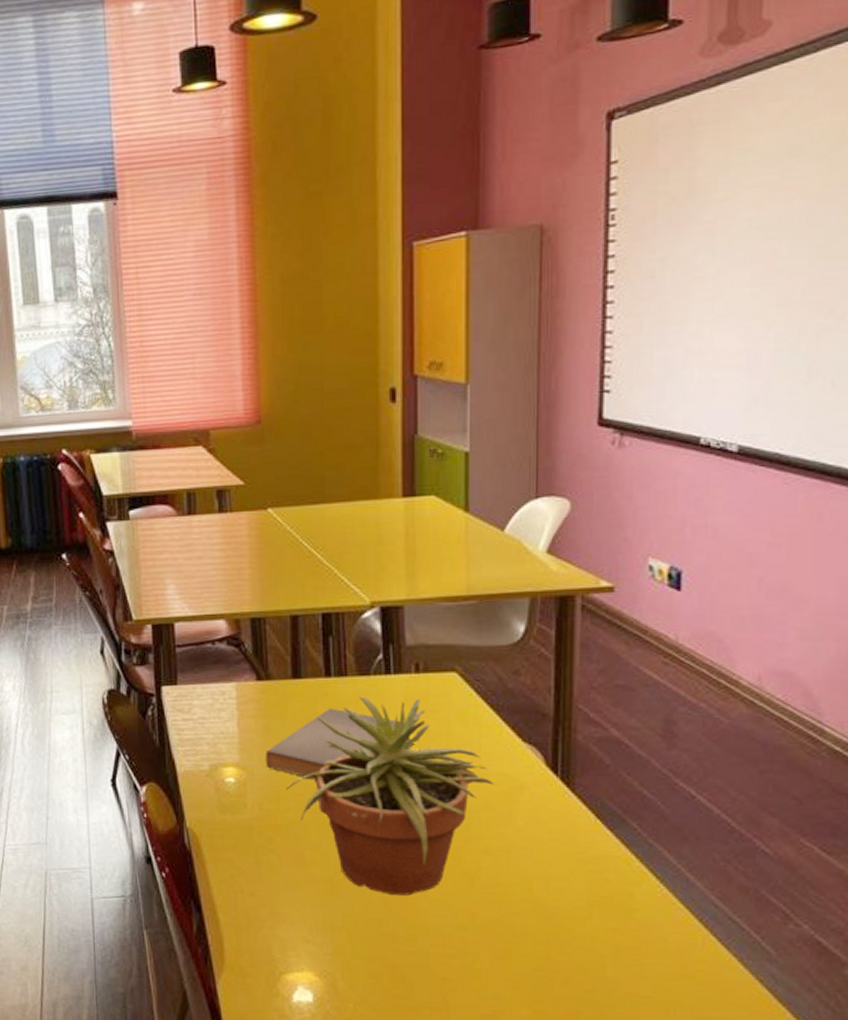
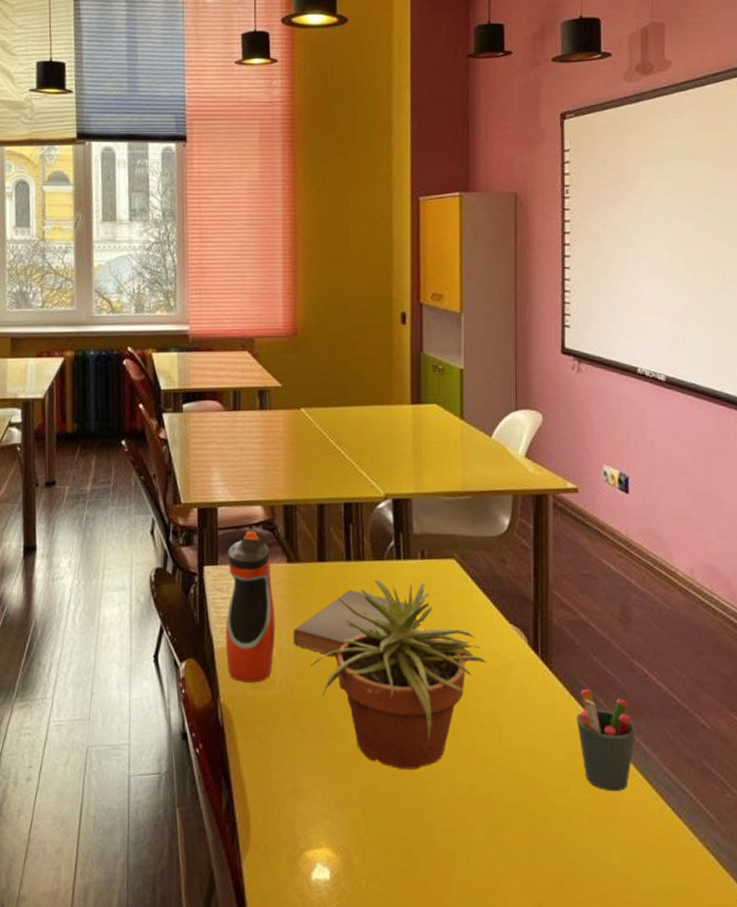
water bottle: none [188,648,245,807] -> present [225,531,275,683]
pen holder: none [603,811,679,921] -> present [576,688,637,792]

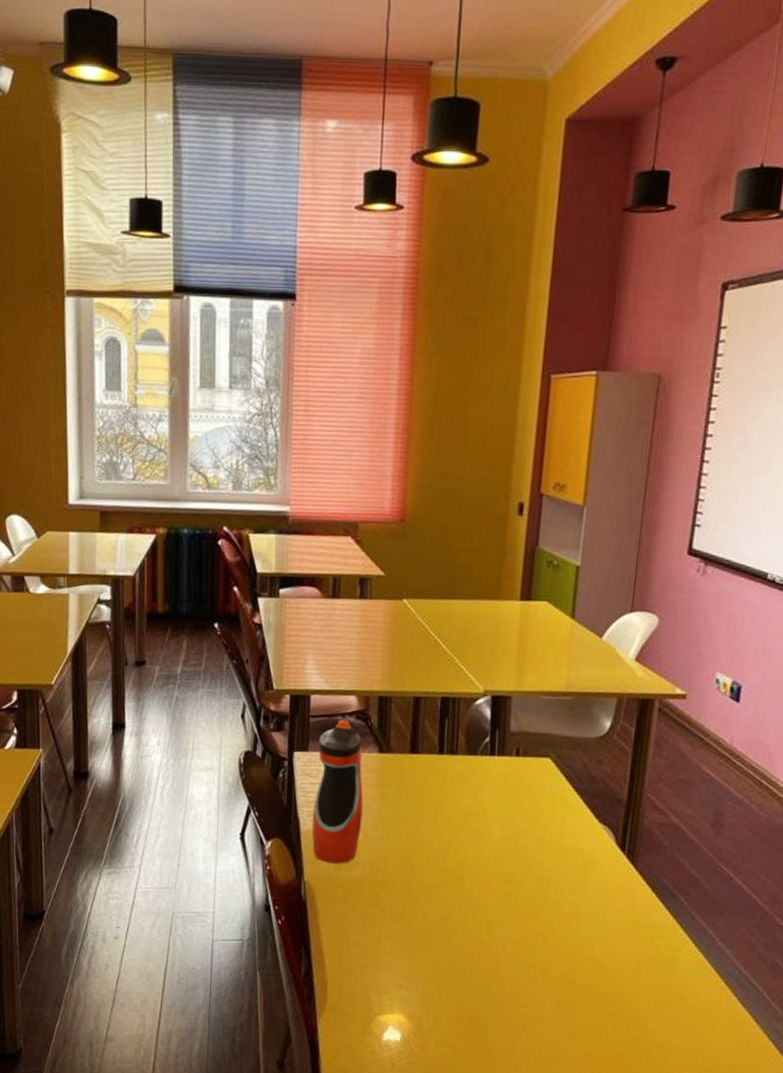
book: present [292,589,418,656] -> none [379,781,507,844]
potted plant: present [310,579,487,770] -> none [395,773,572,951]
pen holder: present [576,688,637,792] -> none [655,887,715,981]

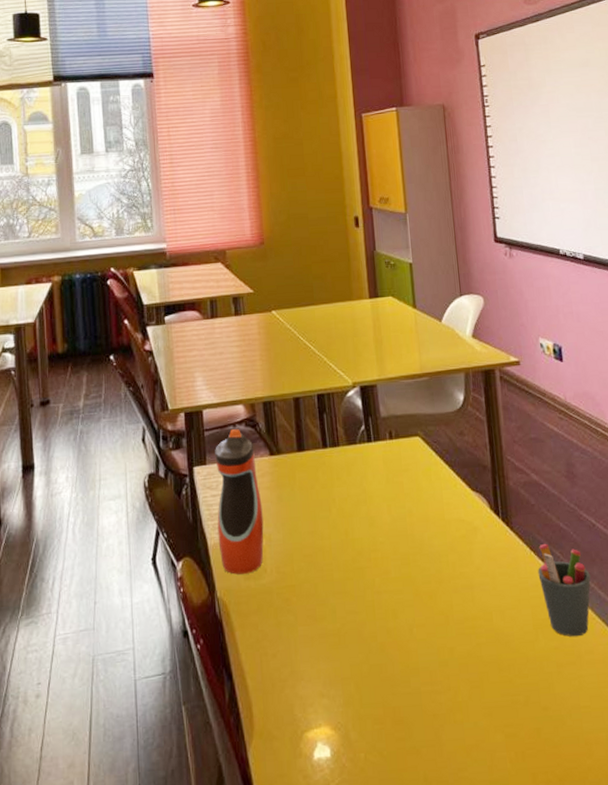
pen holder: none [655,887,715,981] -> present [538,543,591,637]

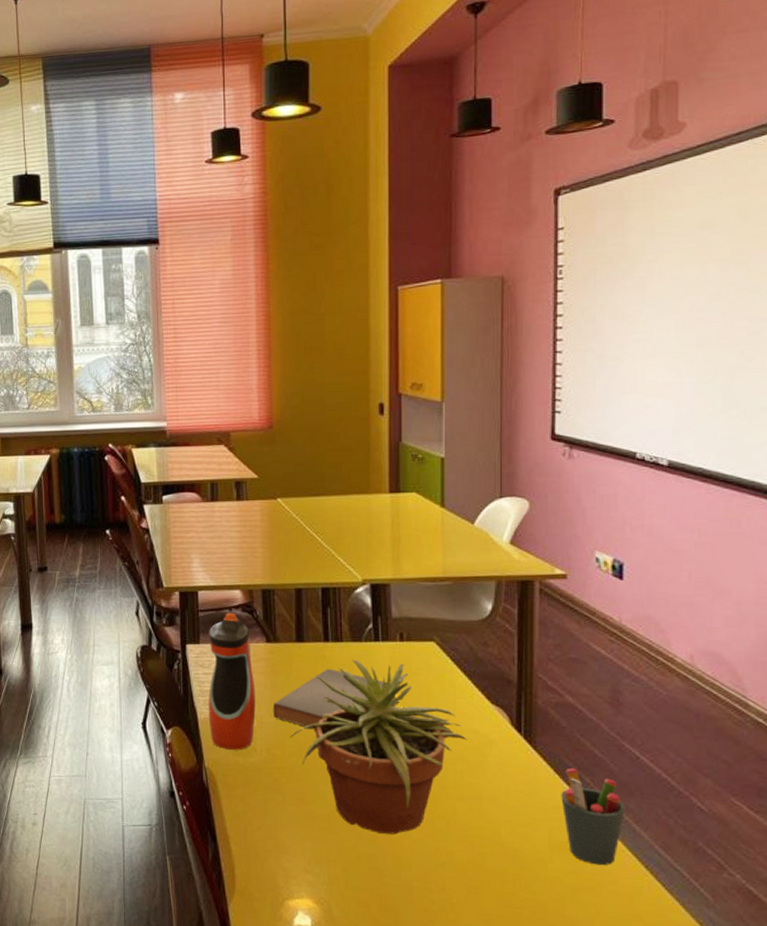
book: none [279,474,392,539] -> present [272,668,397,729]
potted plant: none [298,461,456,640] -> present [290,659,468,835]

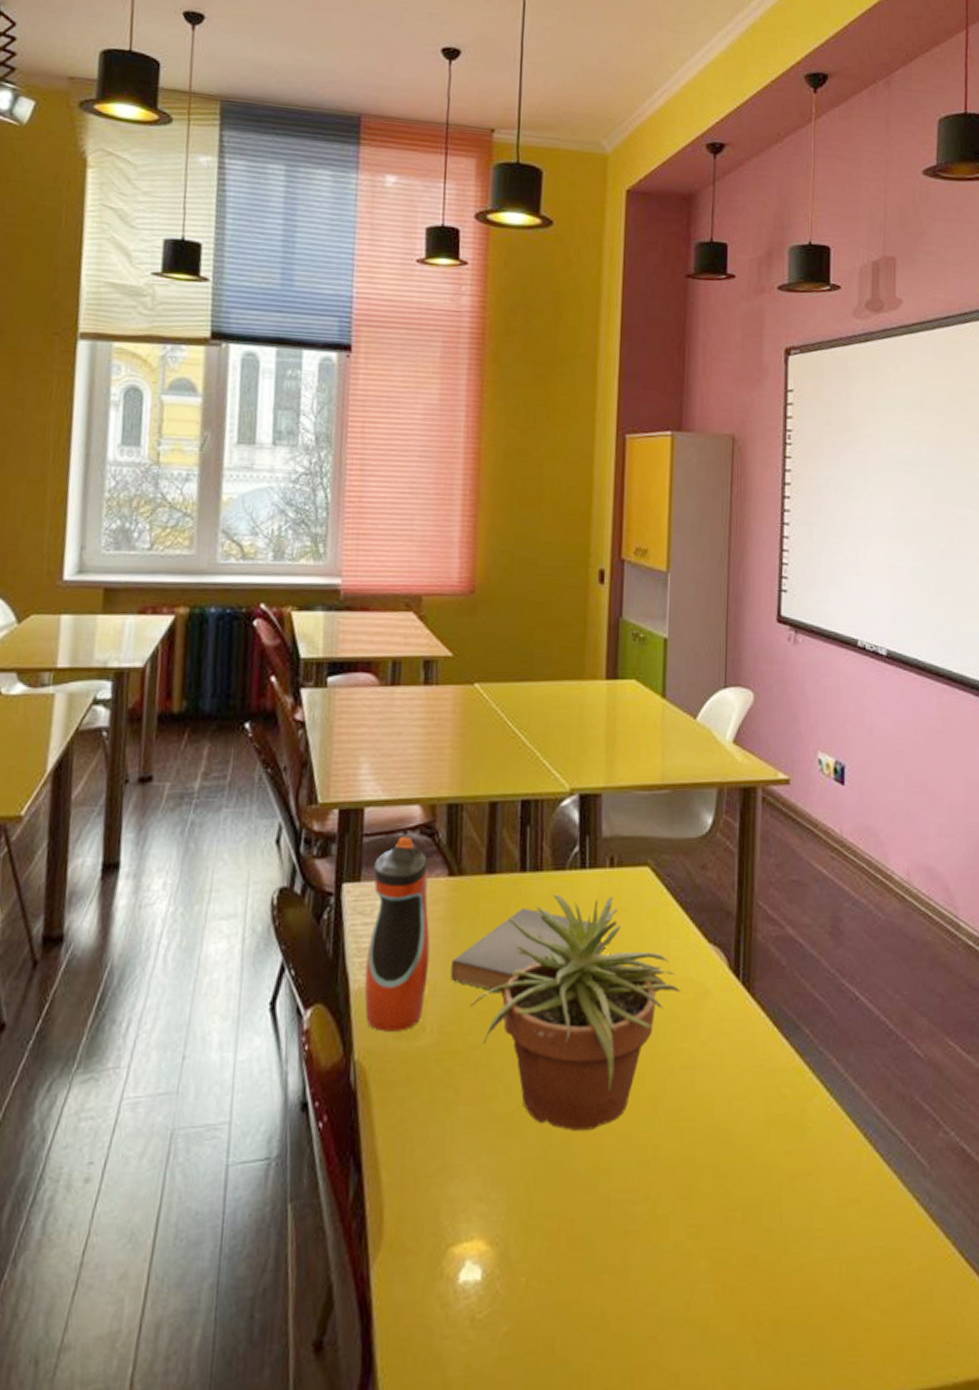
pen holder: present [561,767,627,866] -> none [779,1017,846,1140]

